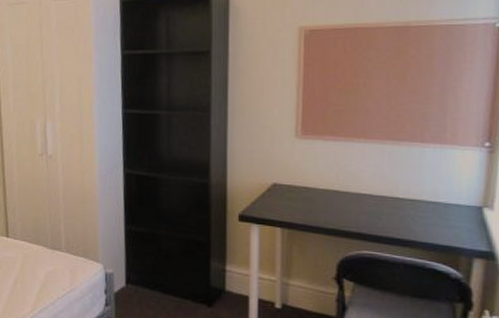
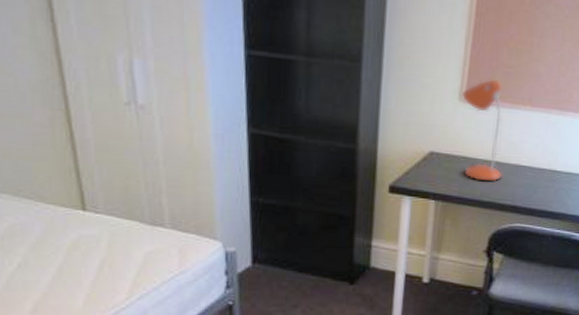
desk lamp: none [297,117,344,210] -> present [461,78,503,182]

